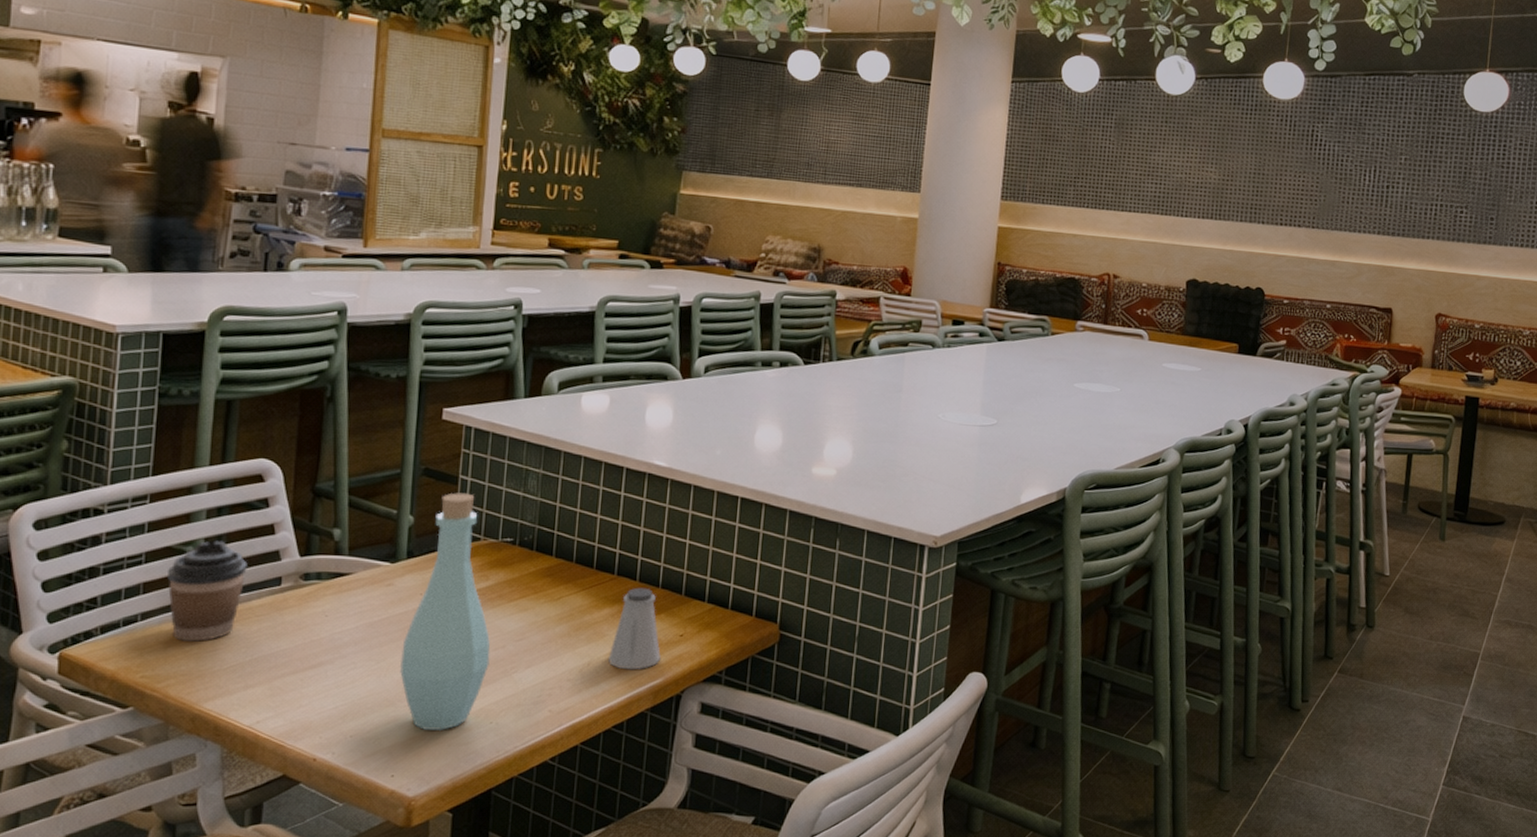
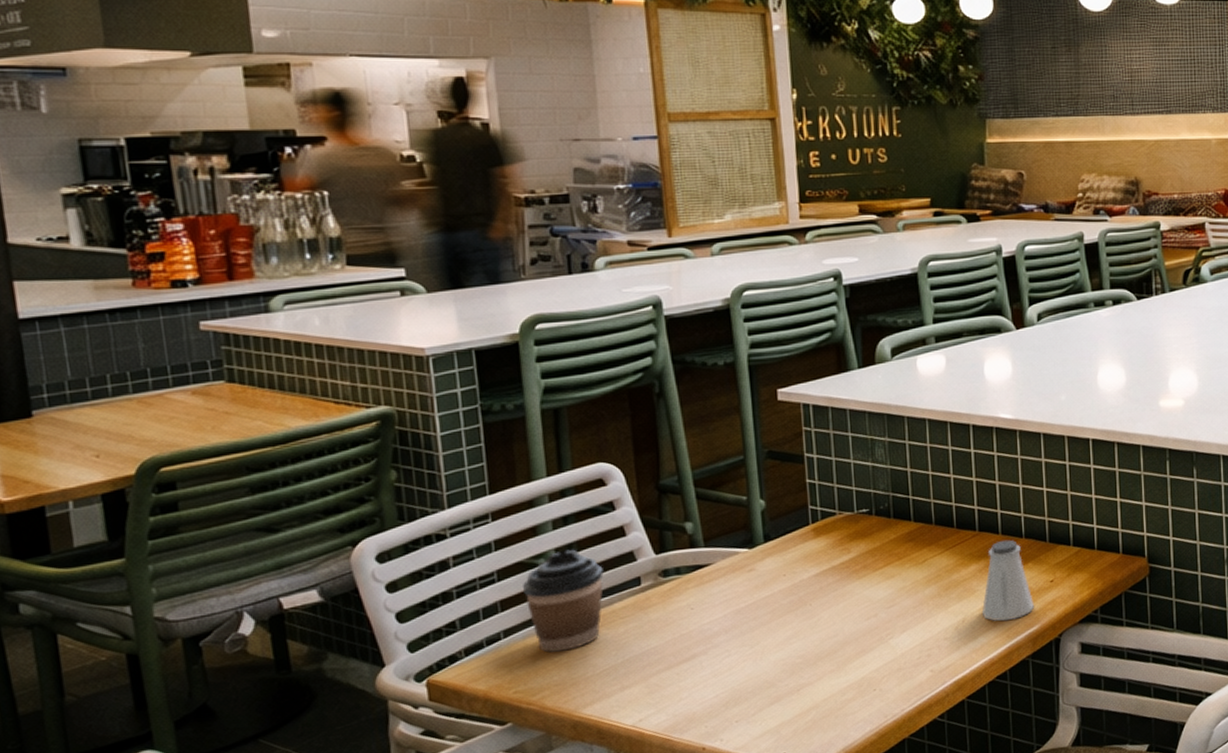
bottle: present [399,492,491,732] -> none [773,470,864,706]

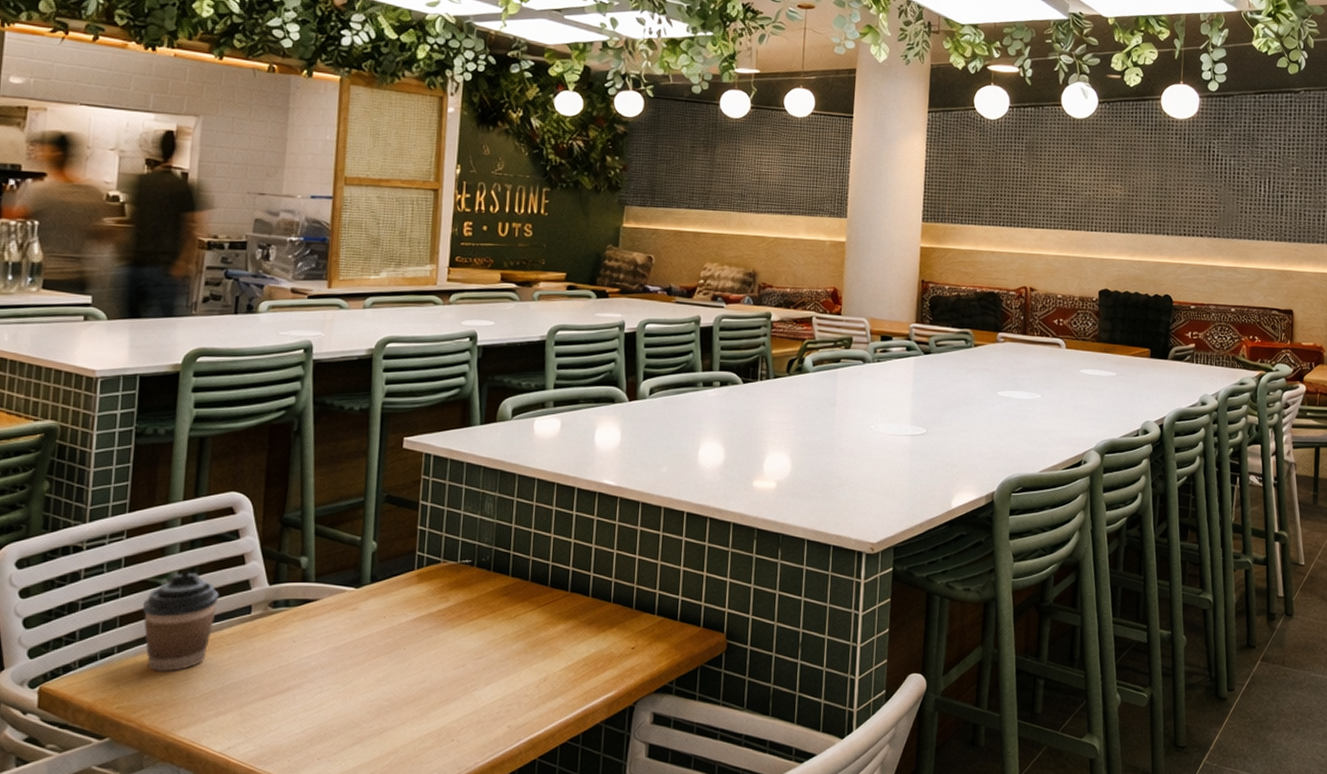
saltshaker: present [982,539,1034,622] -> none [564,603,614,684]

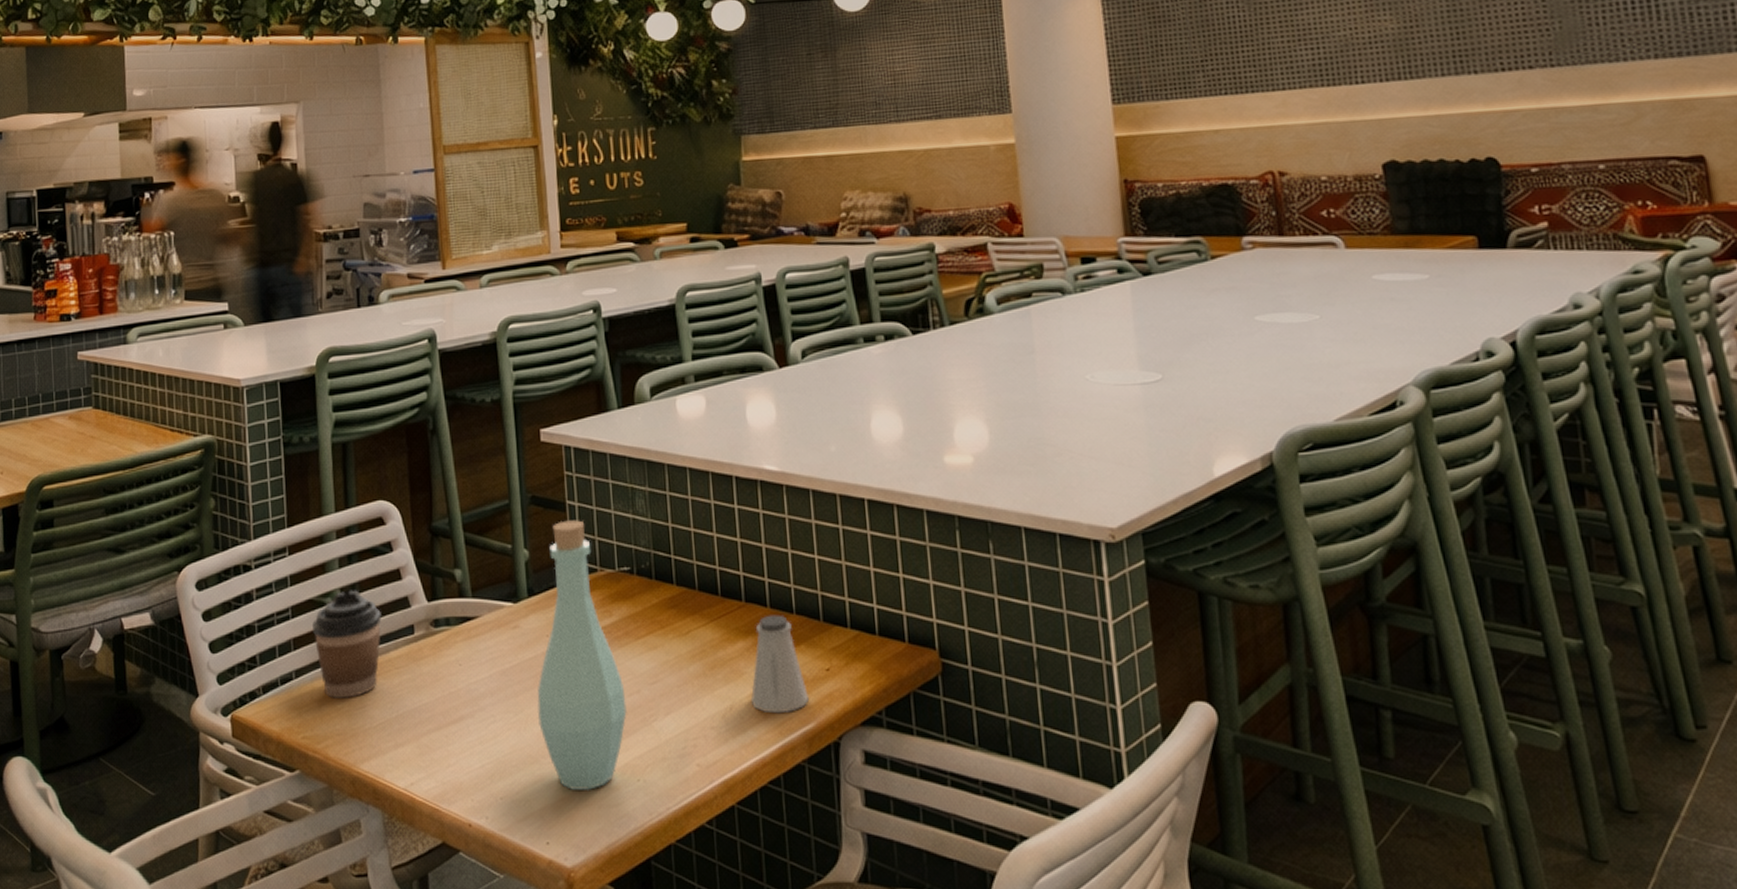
bottle: none [364,518,451,751] -> present [537,520,627,791]
saltshaker: none [564,603,614,684] -> present [751,614,809,714]

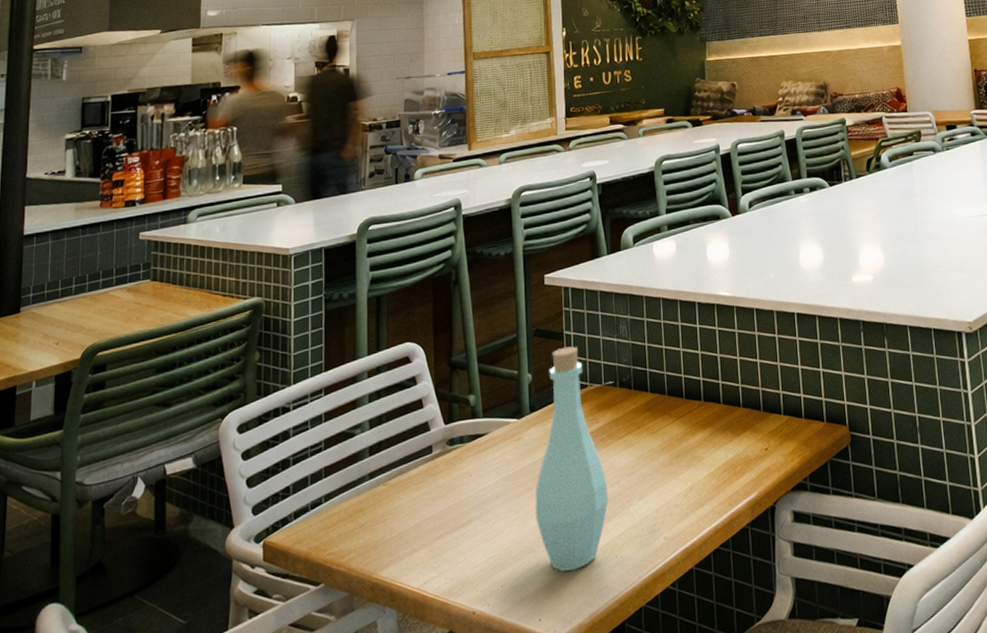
coffee cup: present [312,590,382,698] -> none [342,420,404,516]
saltshaker: present [751,614,809,714] -> none [707,409,752,489]

